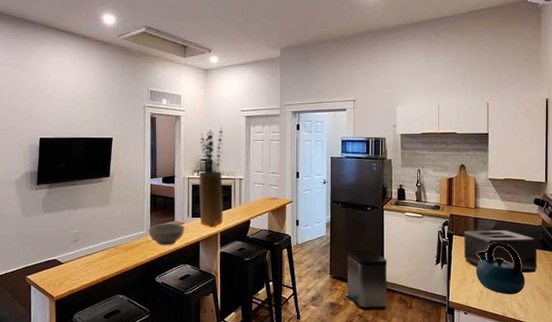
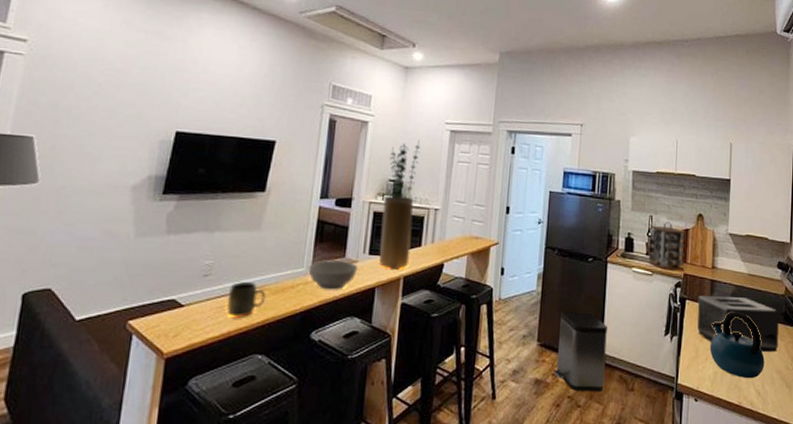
mug: none [92,243,120,269] -> present [227,281,266,317]
spice rack: none [418,173,451,213] -> present [648,222,685,271]

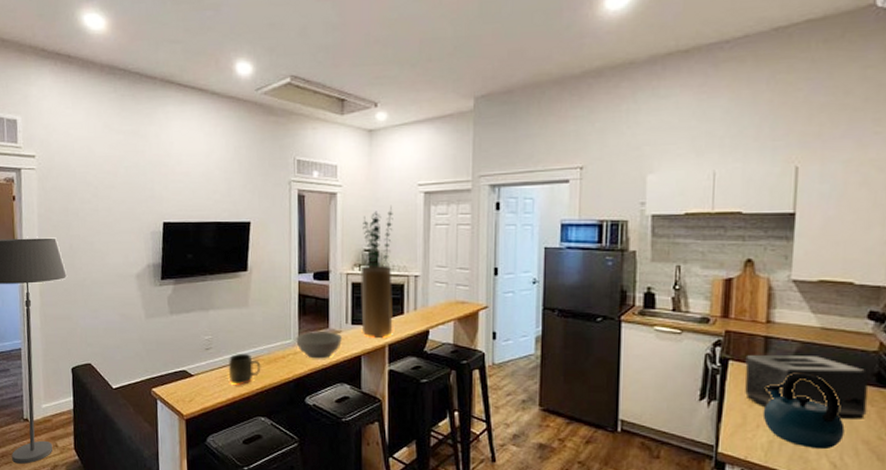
pedal bin: present [553,311,607,391] -> none [560,375,624,458]
spice rack: present [648,222,685,271] -> none [675,271,727,328]

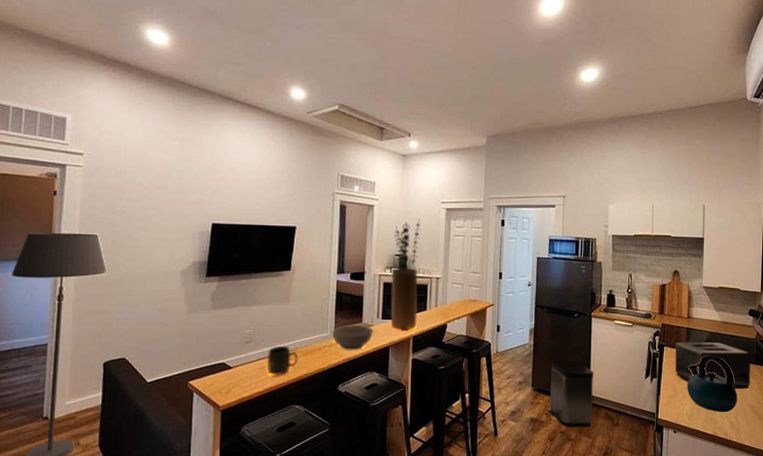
pedal bin: none [560,375,624,458] -> present [547,360,593,427]

